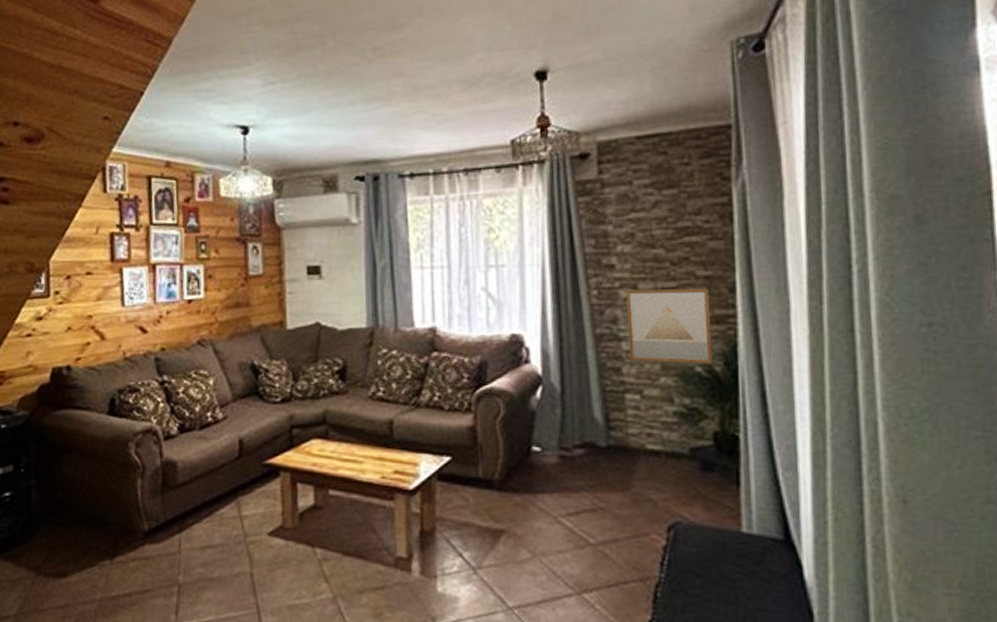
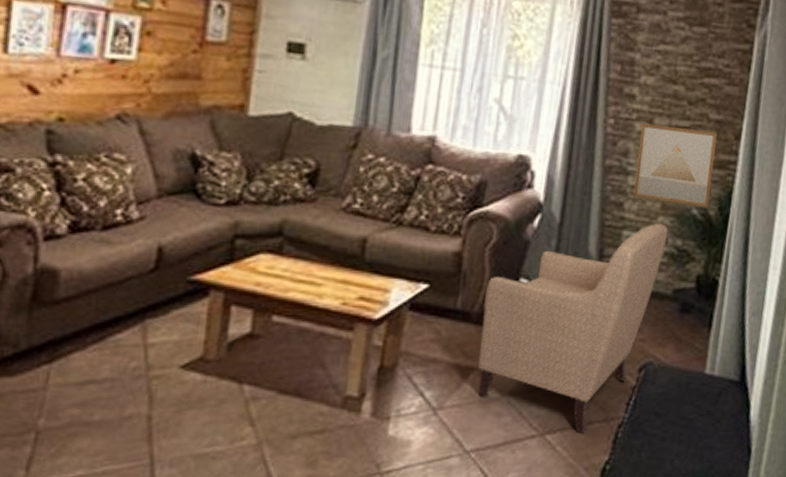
chair: none [502,383,674,593] -> present [477,222,669,434]

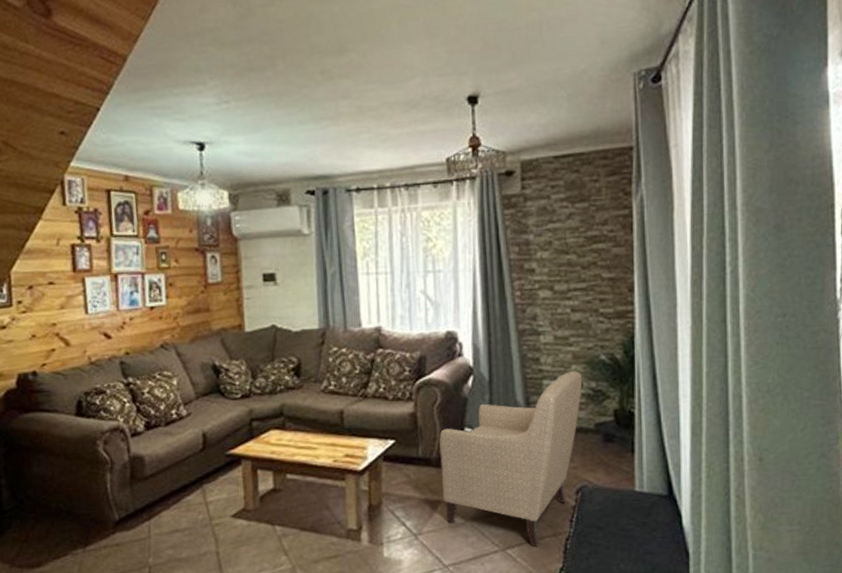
wall art: present [634,123,717,207] -> none [544,288,615,353]

